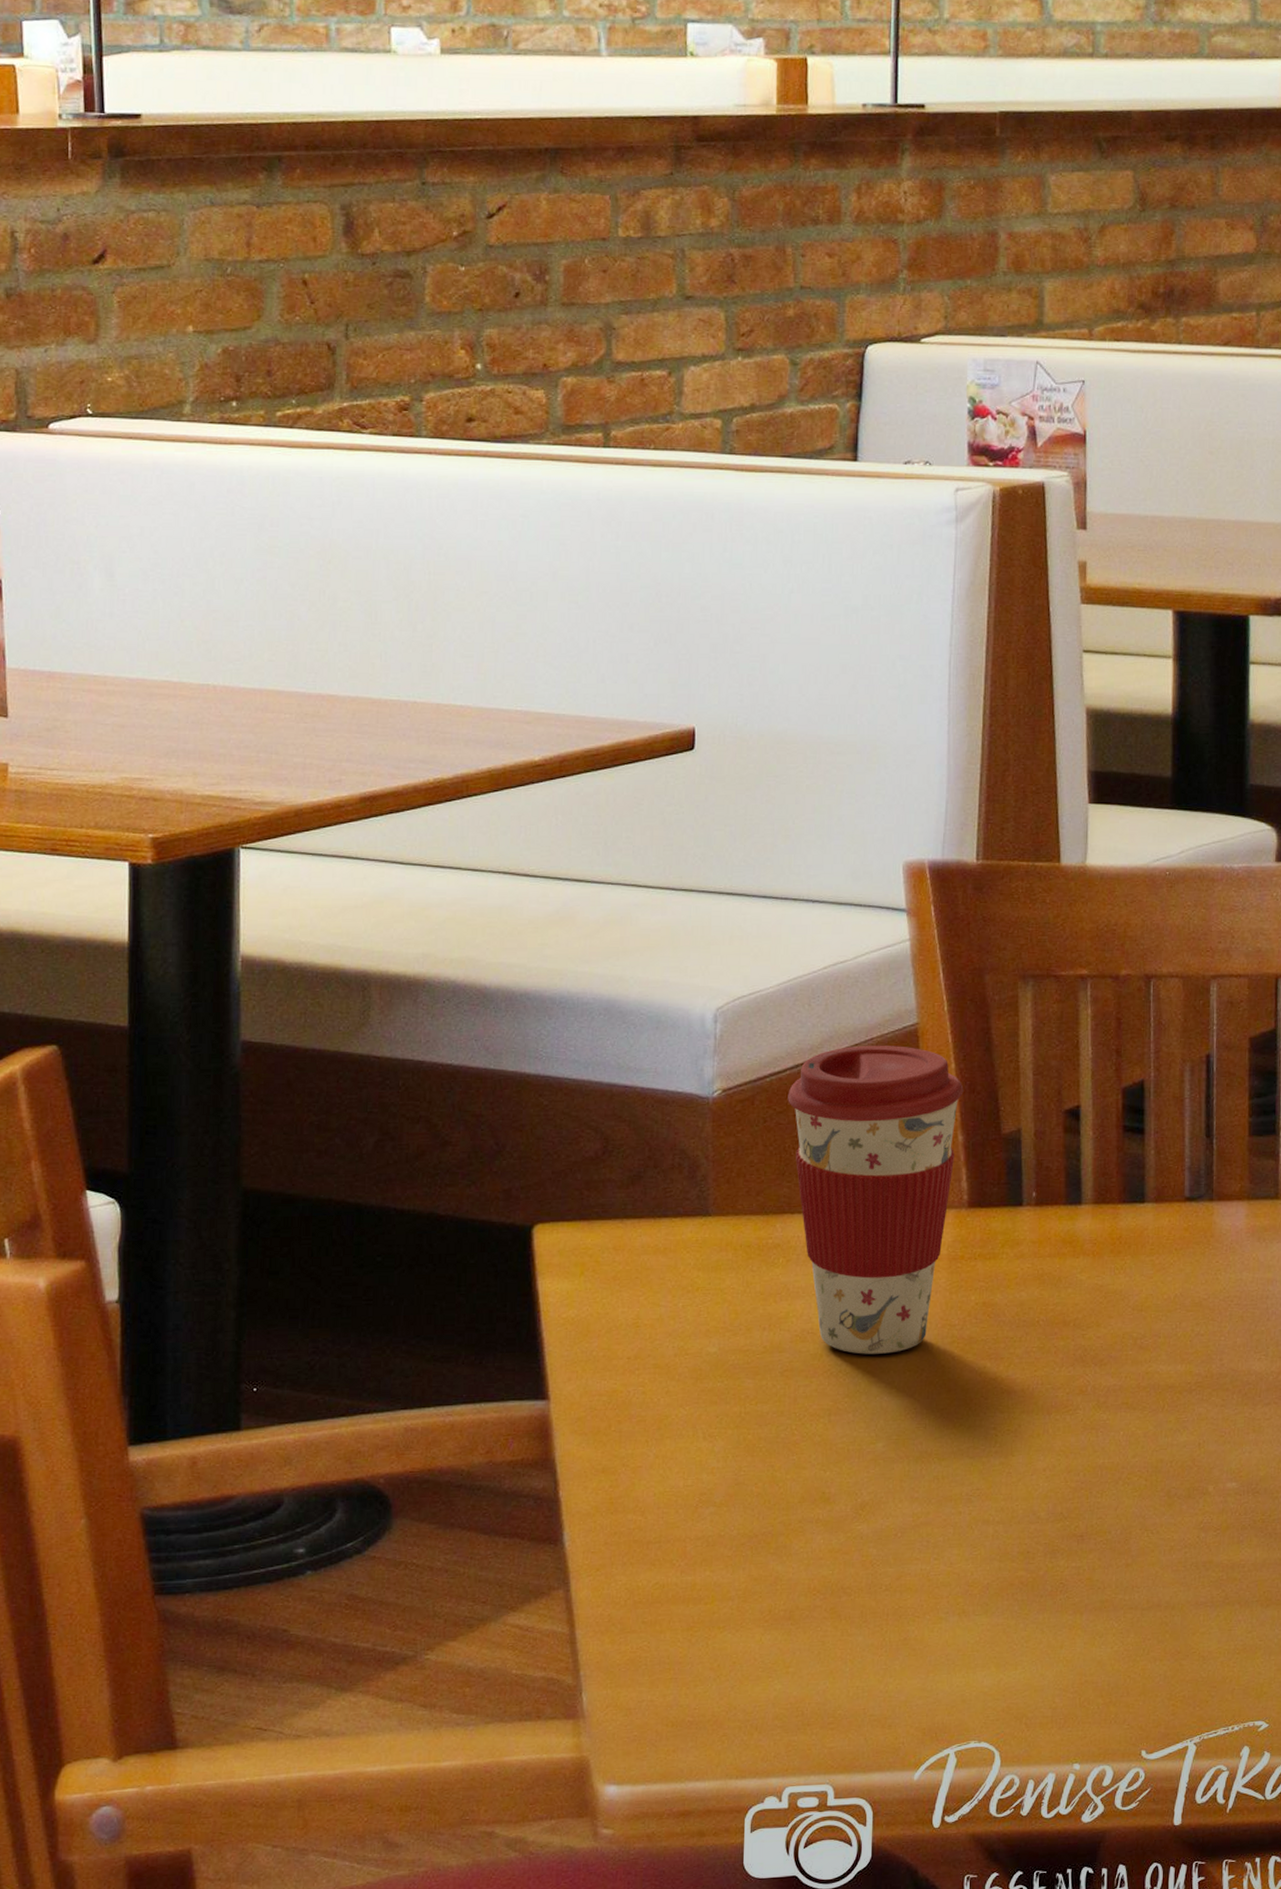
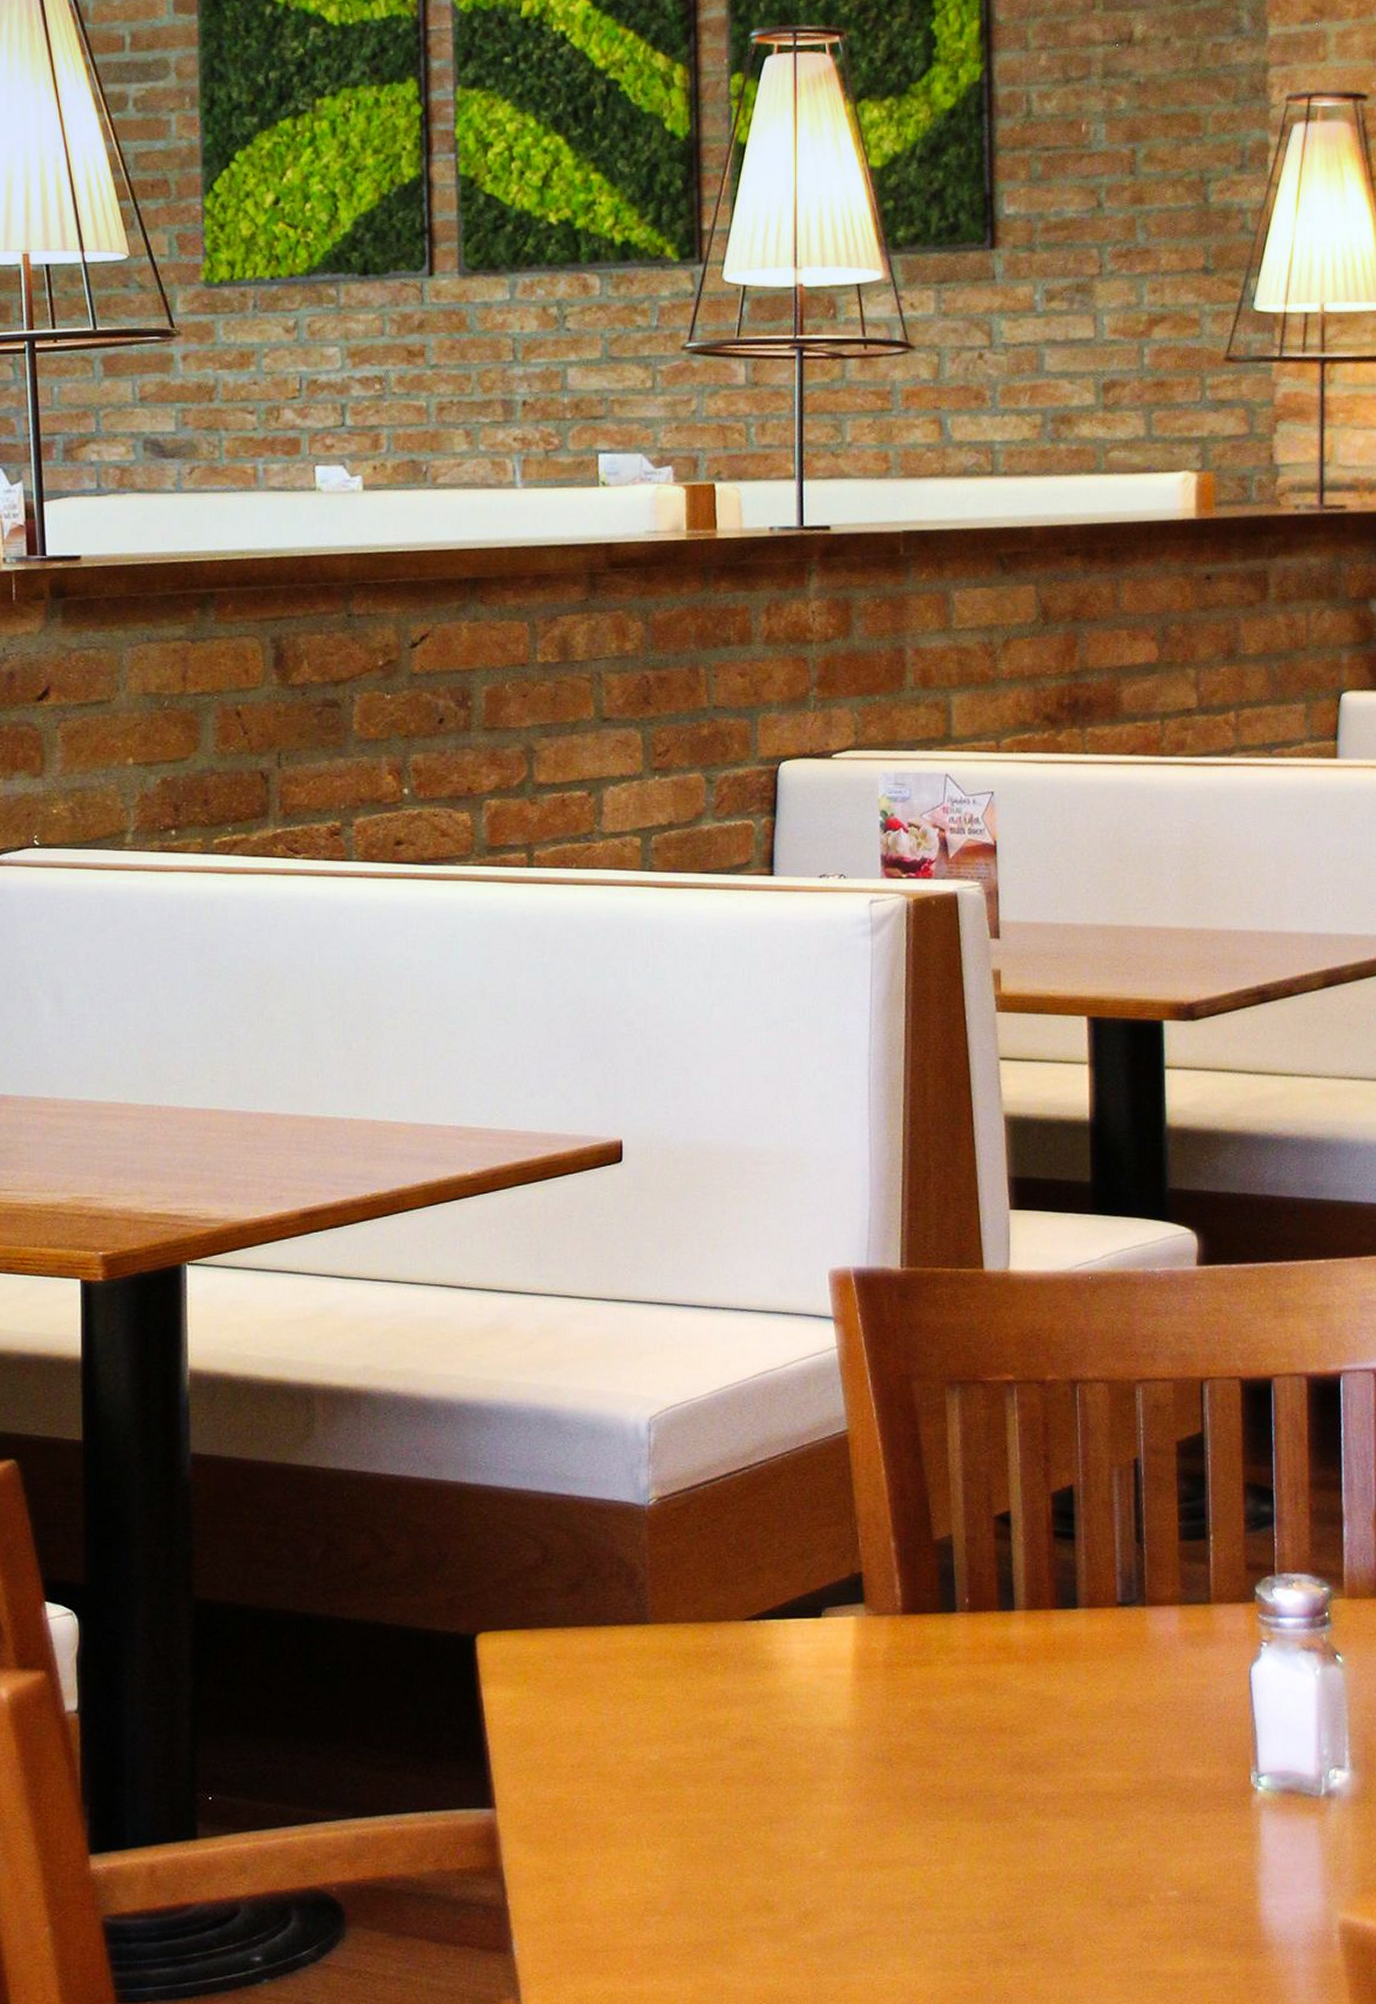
coffee cup: present [788,1045,964,1354] -> none [722,1452,894,1762]

